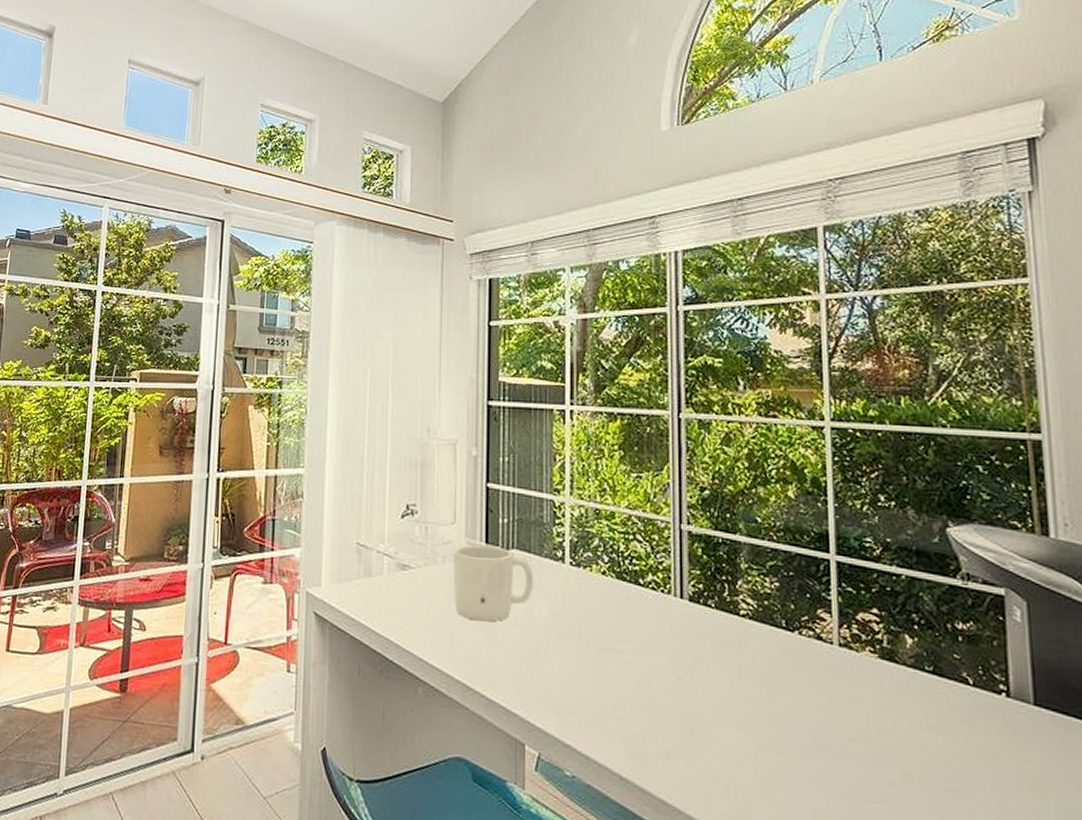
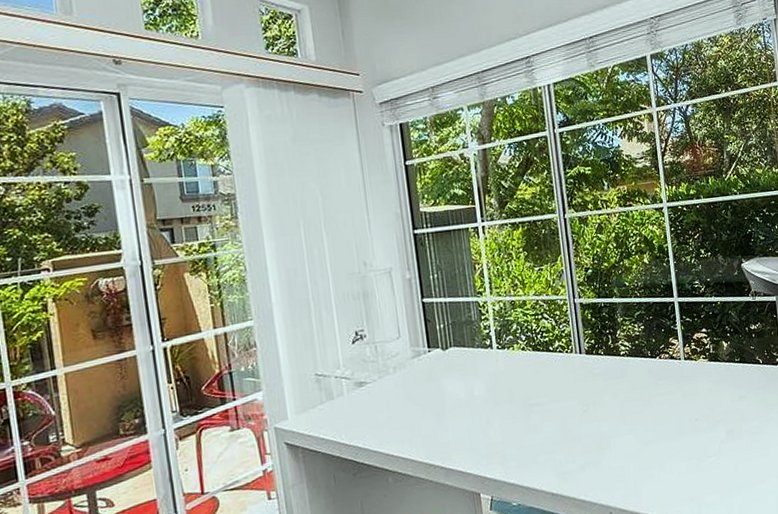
mug: present [453,544,533,622] -> none [402,348,471,412]

